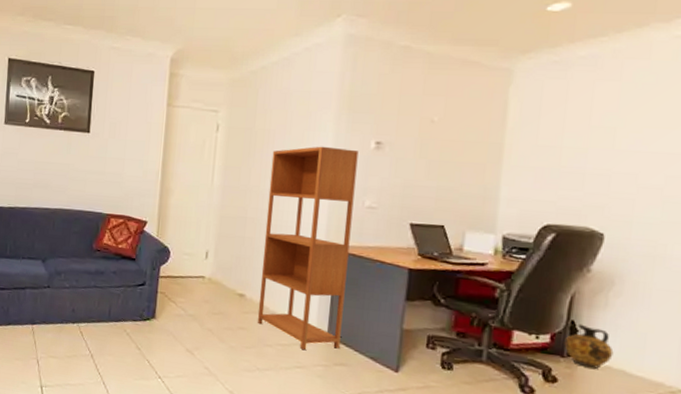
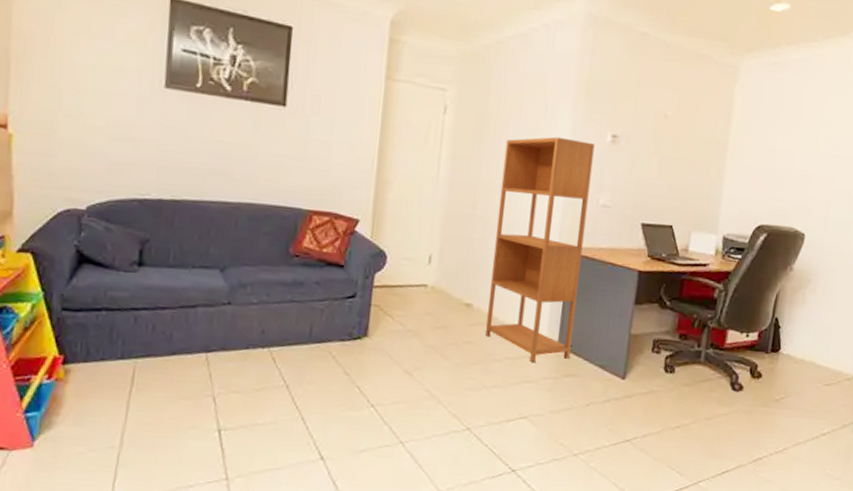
ceramic jug: present [564,323,614,369] -> none [768,320,807,362]

